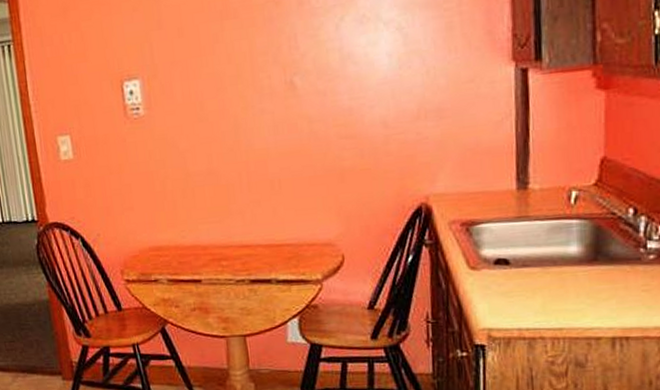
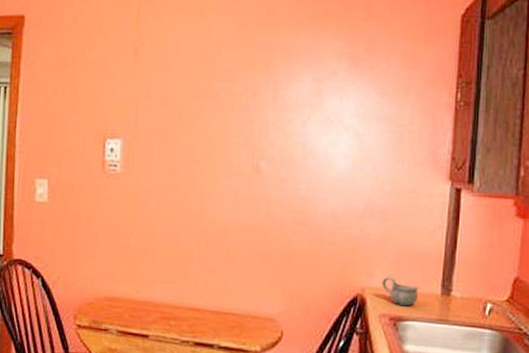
mug: none [447,178,491,208] -> present [382,276,419,306]

